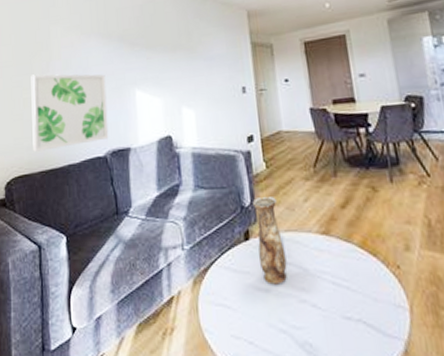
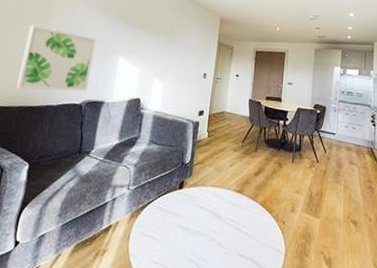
vase: present [252,196,287,285] -> none [186,157,211,226]

